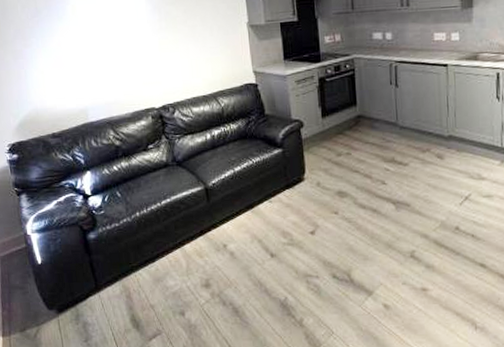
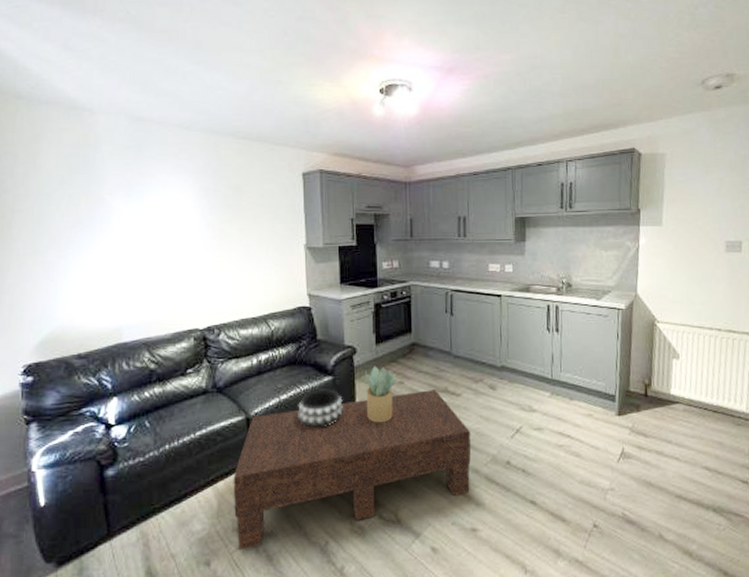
coffee table: none [197,159,420,304] -> present [233,388,471,551]
decorative bowl: none [251,160,294,197] -> present [298,389,343,428]
potted plant: none [313,138,344,192] -> present [365,366,396,423]

